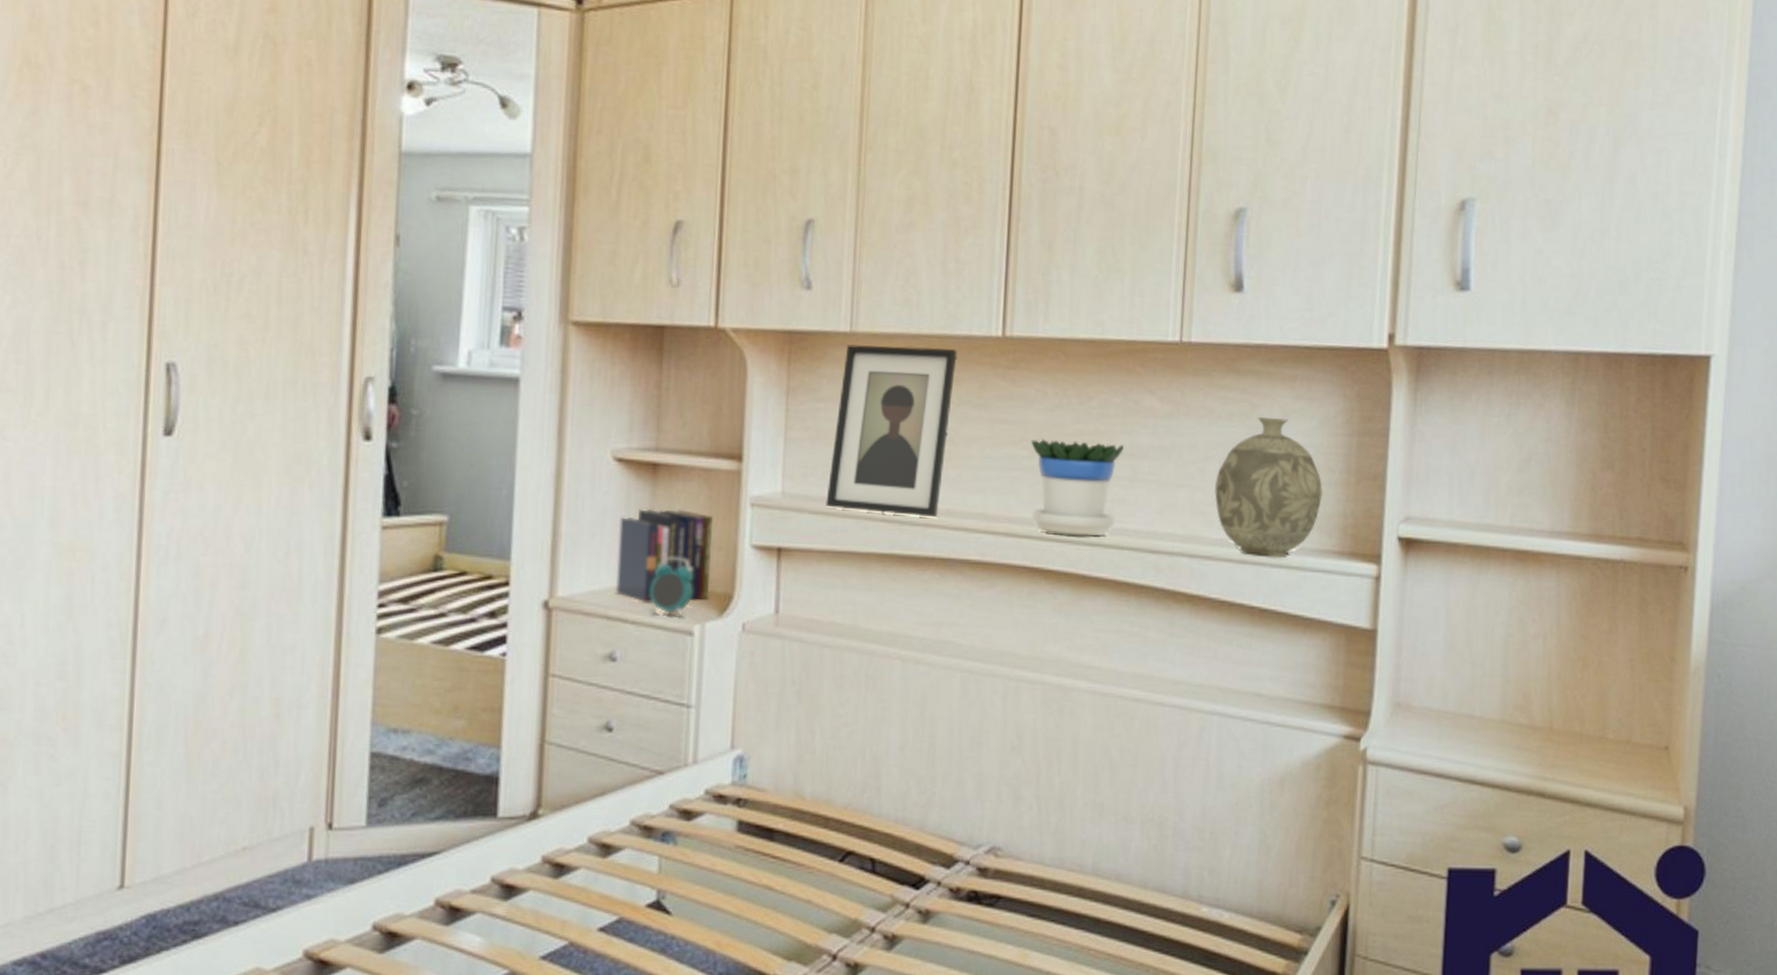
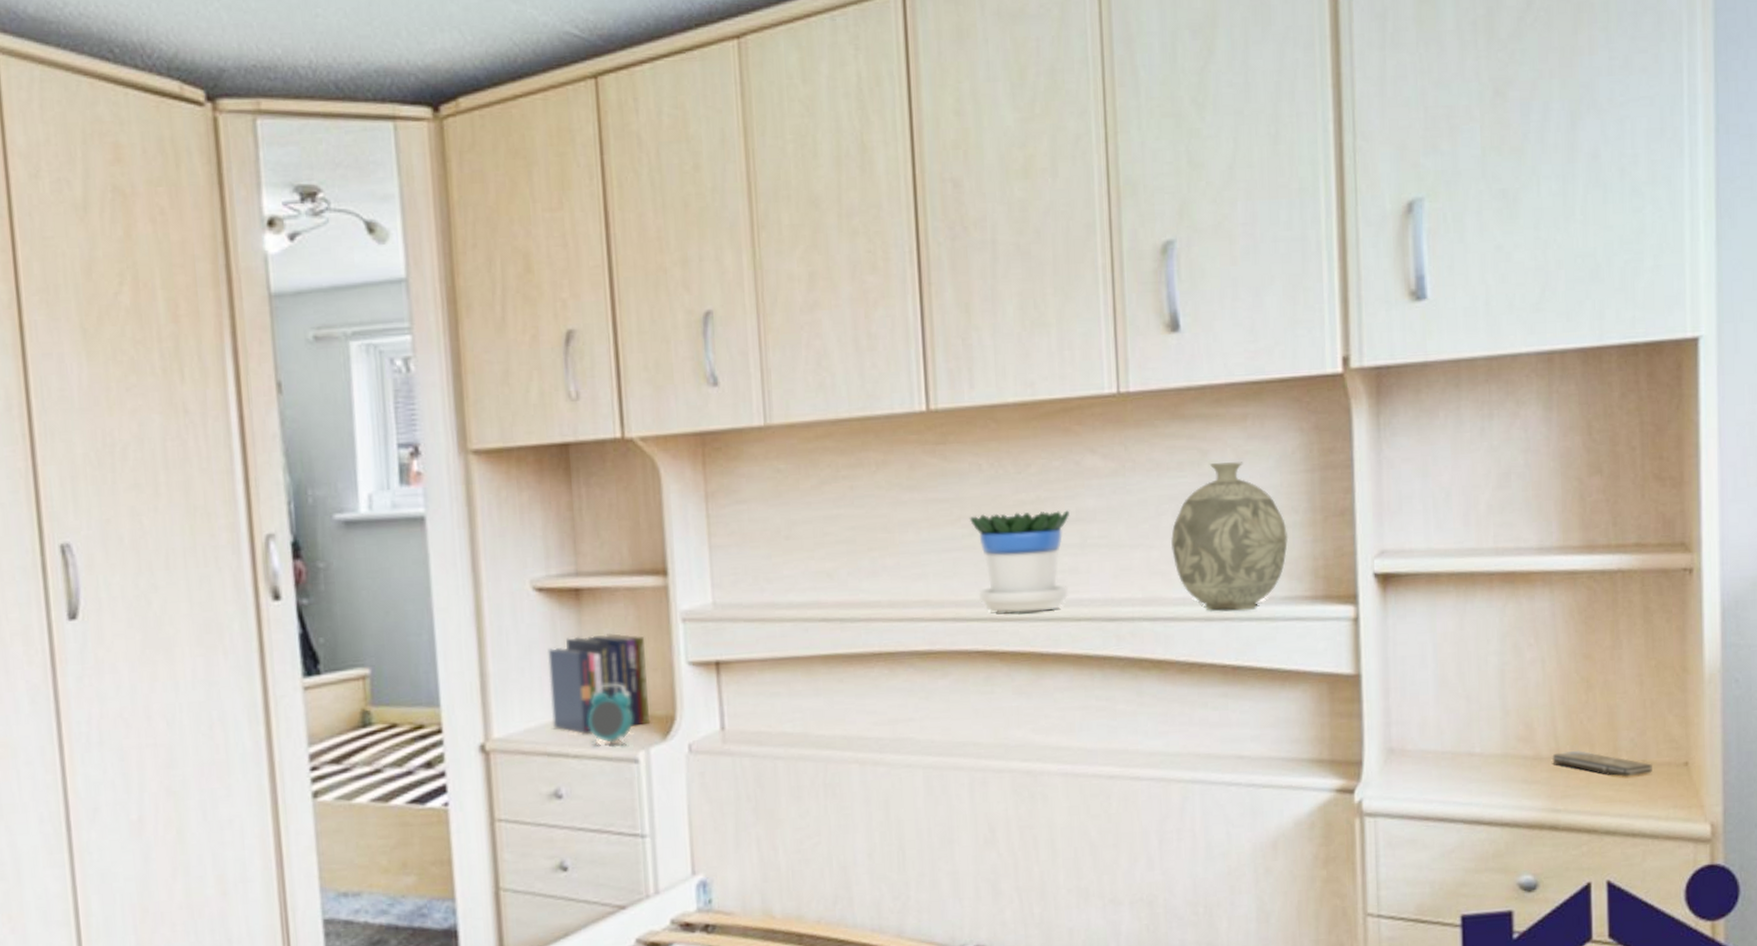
picture frame: present [826,344,958,518] -> none [760,431,882,614]
mobile phone: none [1545,724,1636,755] -> present [1552,751,1652,778]

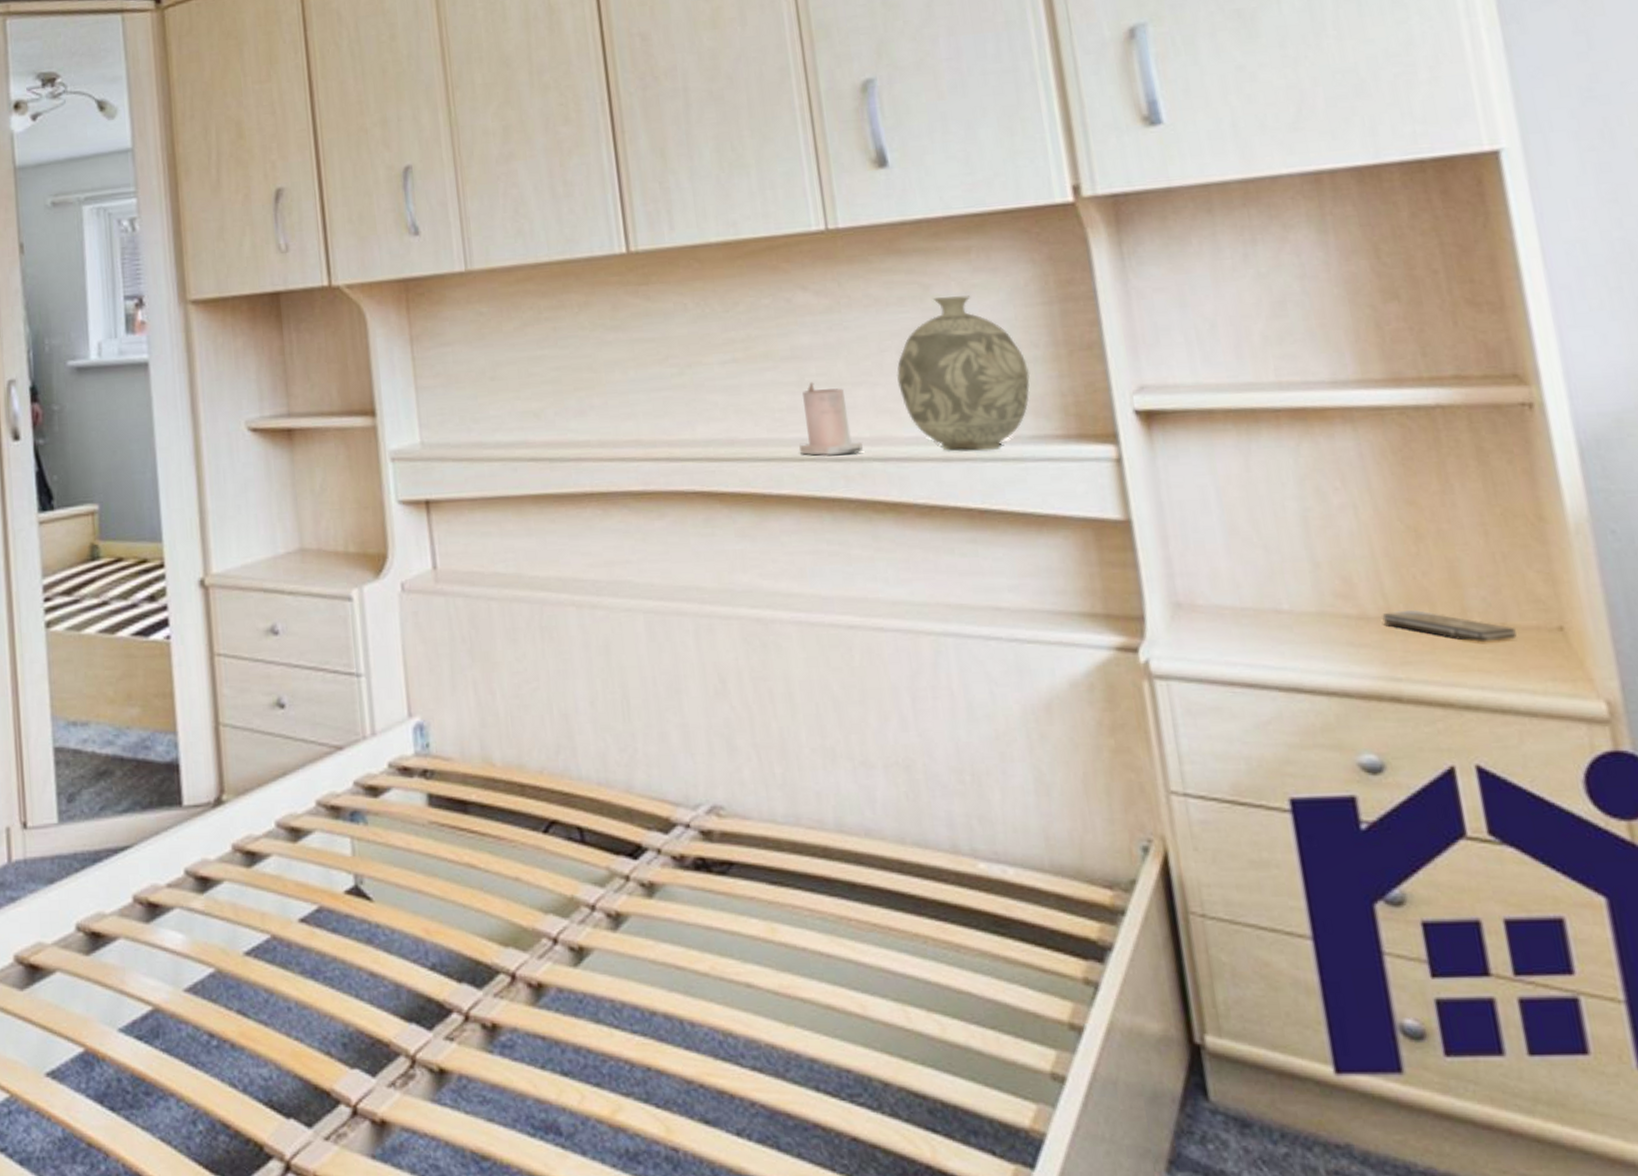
books: present [548,632,649,735] -> none [263,471,362,572]
alarm clock: present [588,683,634,746] -> none [302,521,346,583]
flowerpot: present [969,510,1069,614] -> none [677,348,789,454]
candle: none [1078,544,1135,616] -> present [800,382,863,456]

